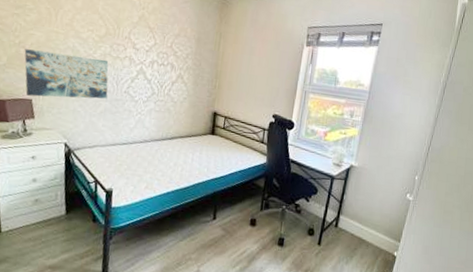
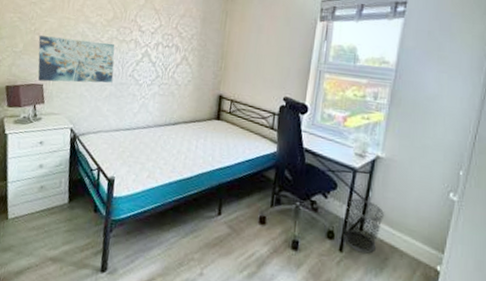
waste bin: none [321,200,356,246] -> present [343,198,385,254]

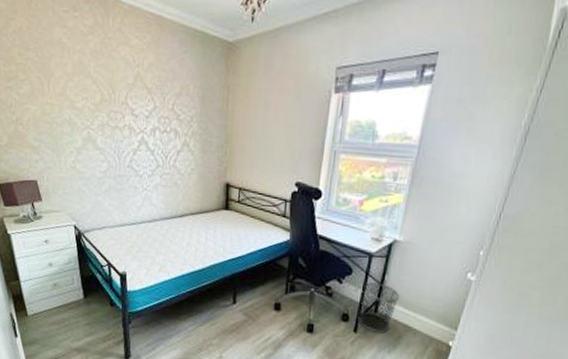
wall art: present [37,35,115,83] -> none [22,126,111,178]

